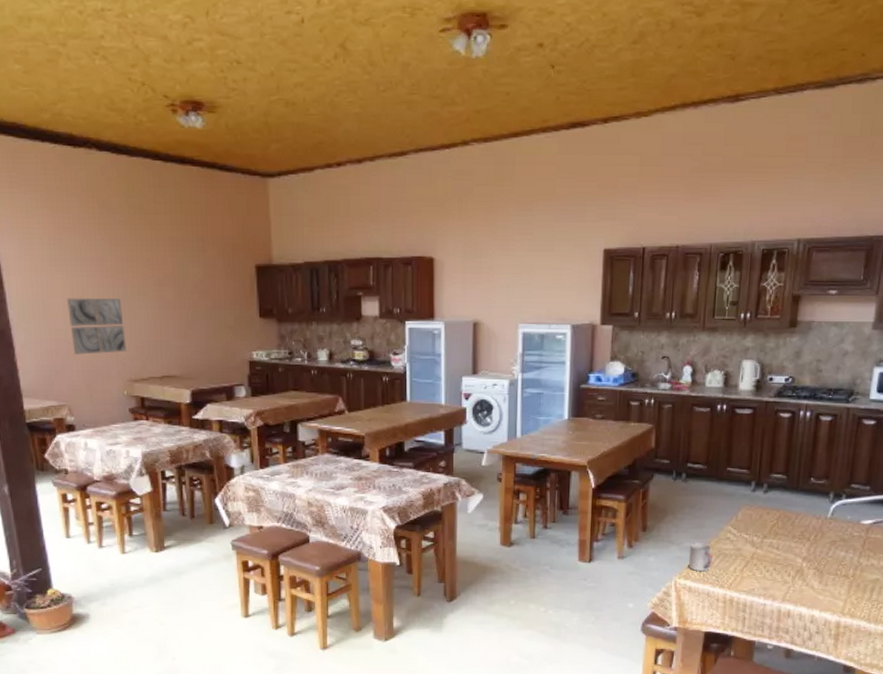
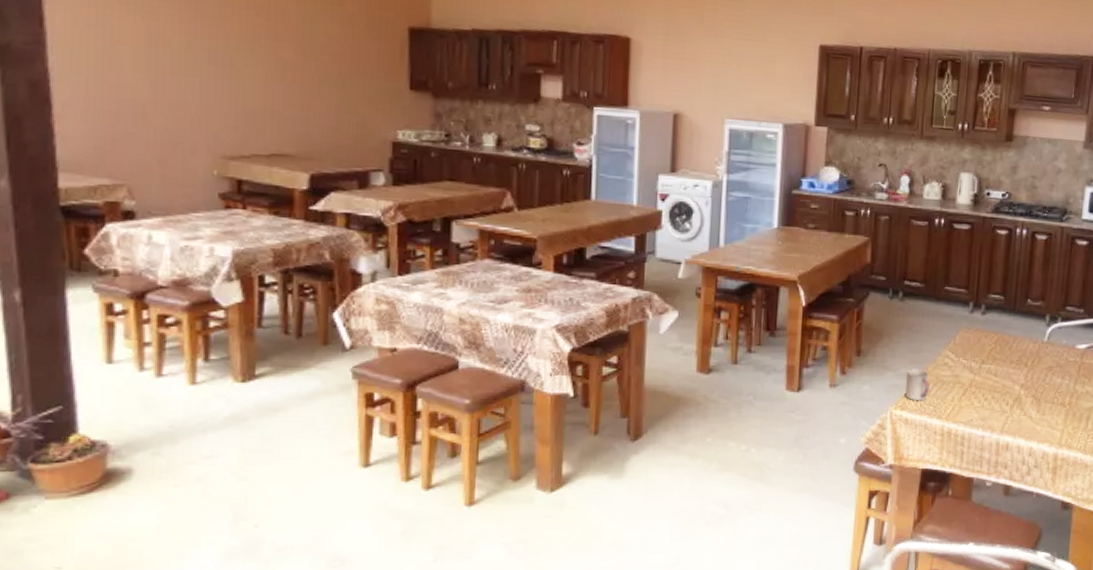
wall art: present [67,298,127,355] -> none [140,47,222,121]

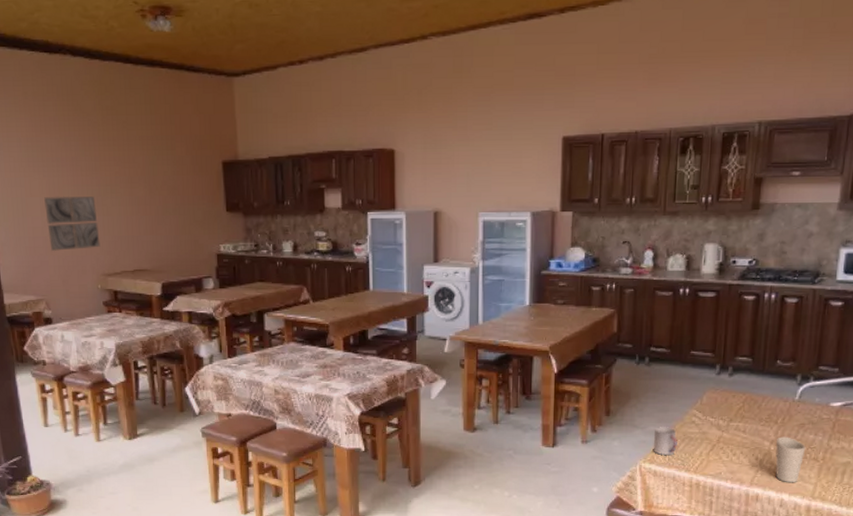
wall art: none [140,47,222,121] -> present [44,197,100,251]
cup: none [1025,380,1054,429] -> present [775,437,806,482]

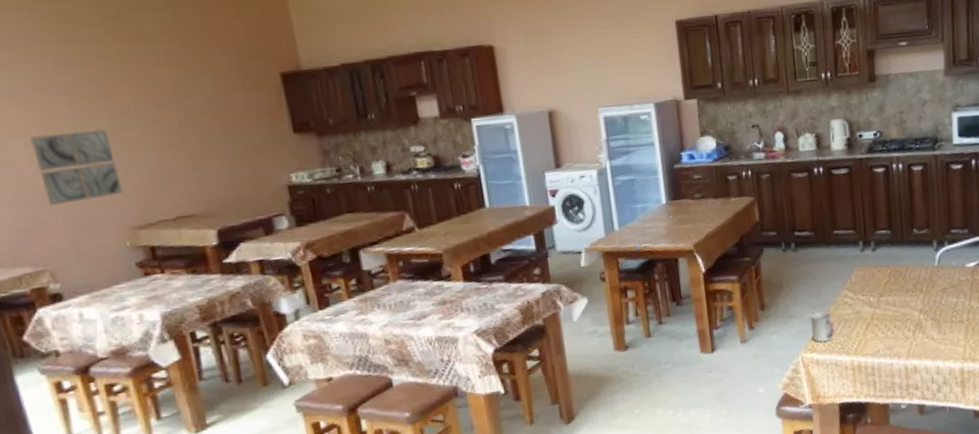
cup: present [775,437,806,482] -> none [923,303,951,349]

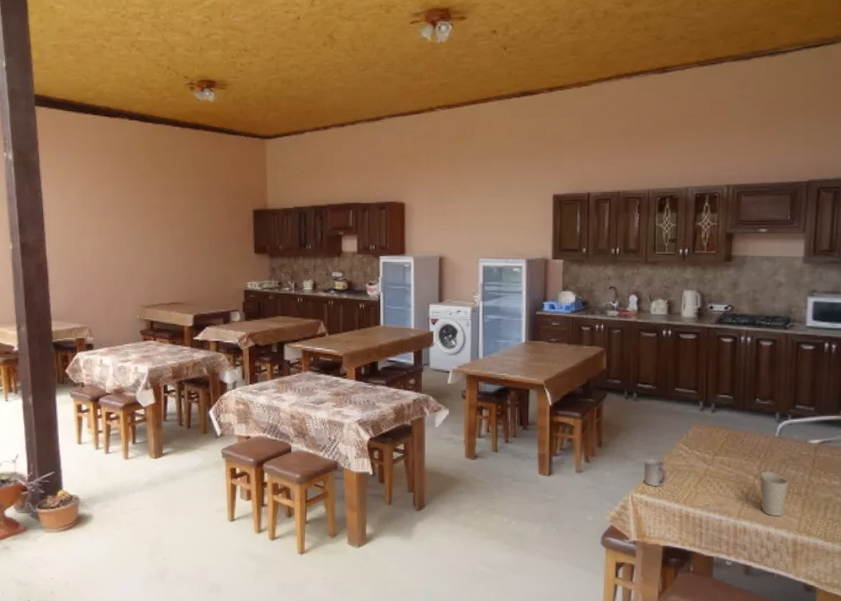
wall art: present [30,130,123,206] -> none [95,237,141,284]
cup: none [923,303,951,349] -> present [759,471,789,516]

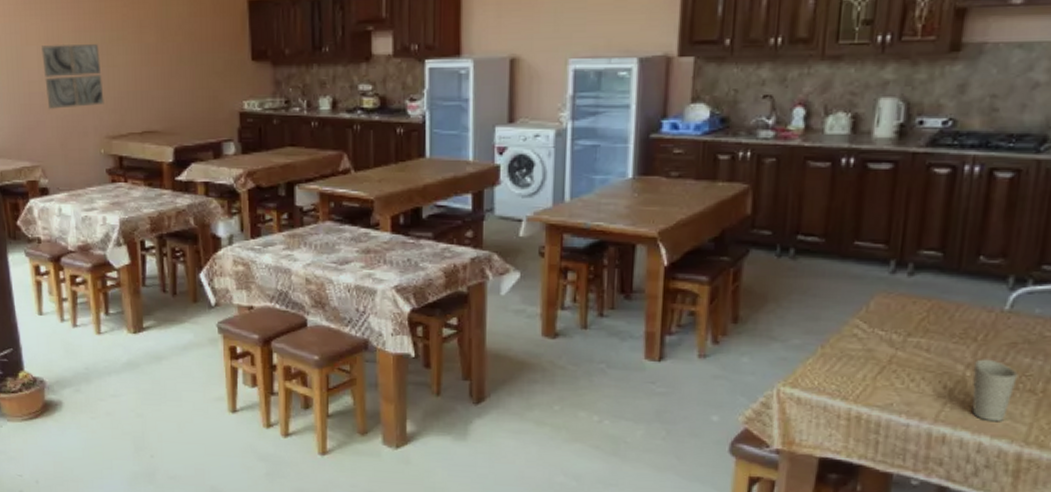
wall art: none [95,237,141,284] -> present [42,44,104,109]
cup: present [643,458,667,486] -> none [796,339,833,377]

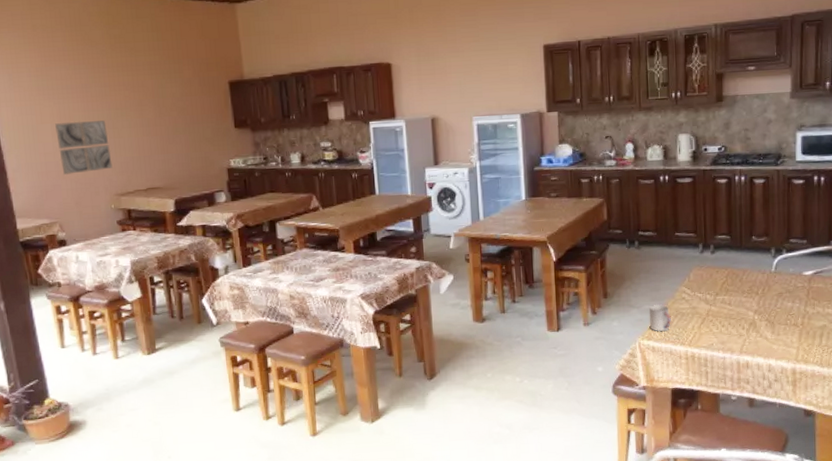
cup: none [796,339,833,377] -> present [649,304,672,331]
cup: present [971,359,1018,421] -> none [758,306,786,348]

